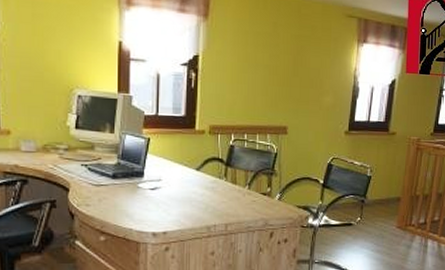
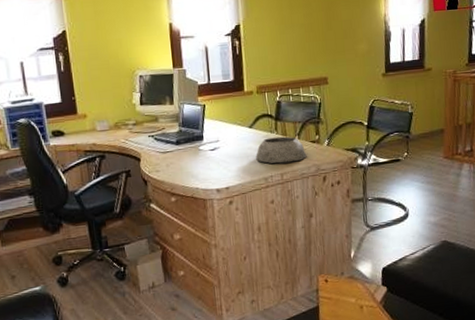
plant pot: none [200,184,256,213] -> present [256,136,307,164]

